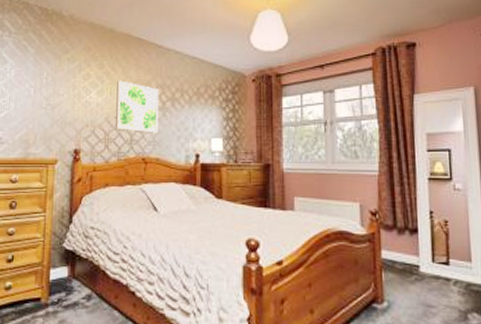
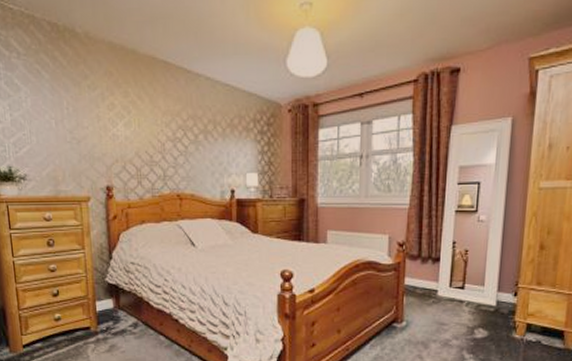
wall art: present [116,80,159,133] -> none [145,111,192,168]

